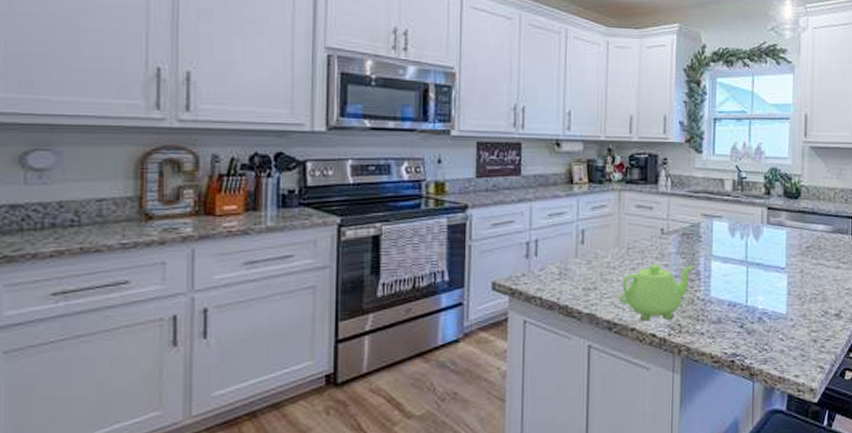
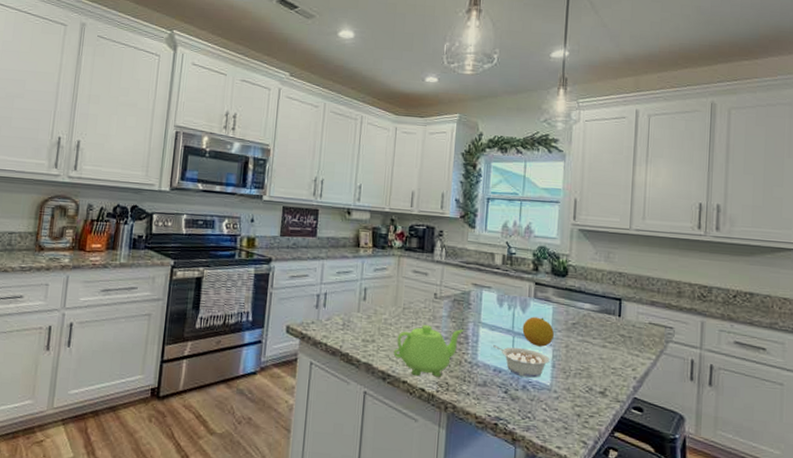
legume: none [727,278,785,309] -> present [493,345,550,378]
fruit: none [756,244,788,275] -> present [522,316,554,347]

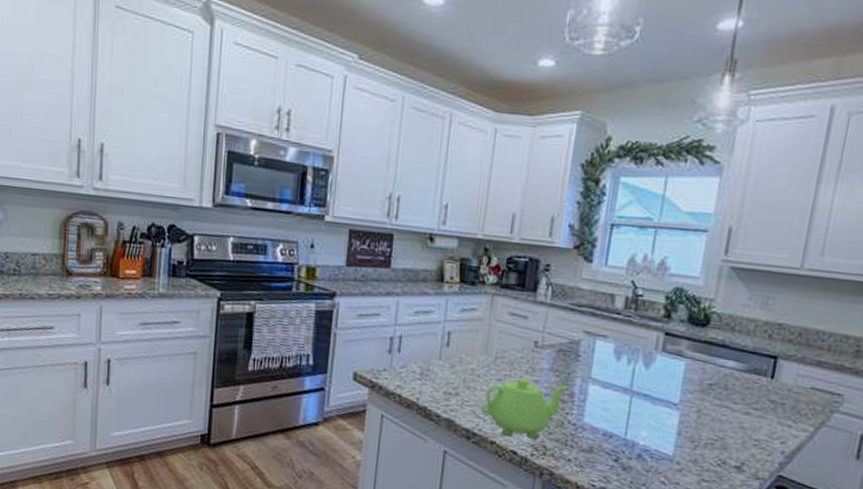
legume: present [493,345,550,378] -> none [605,405,675,446]
fruit: present [522,316,554,347] -> none [643,374,684,410]

